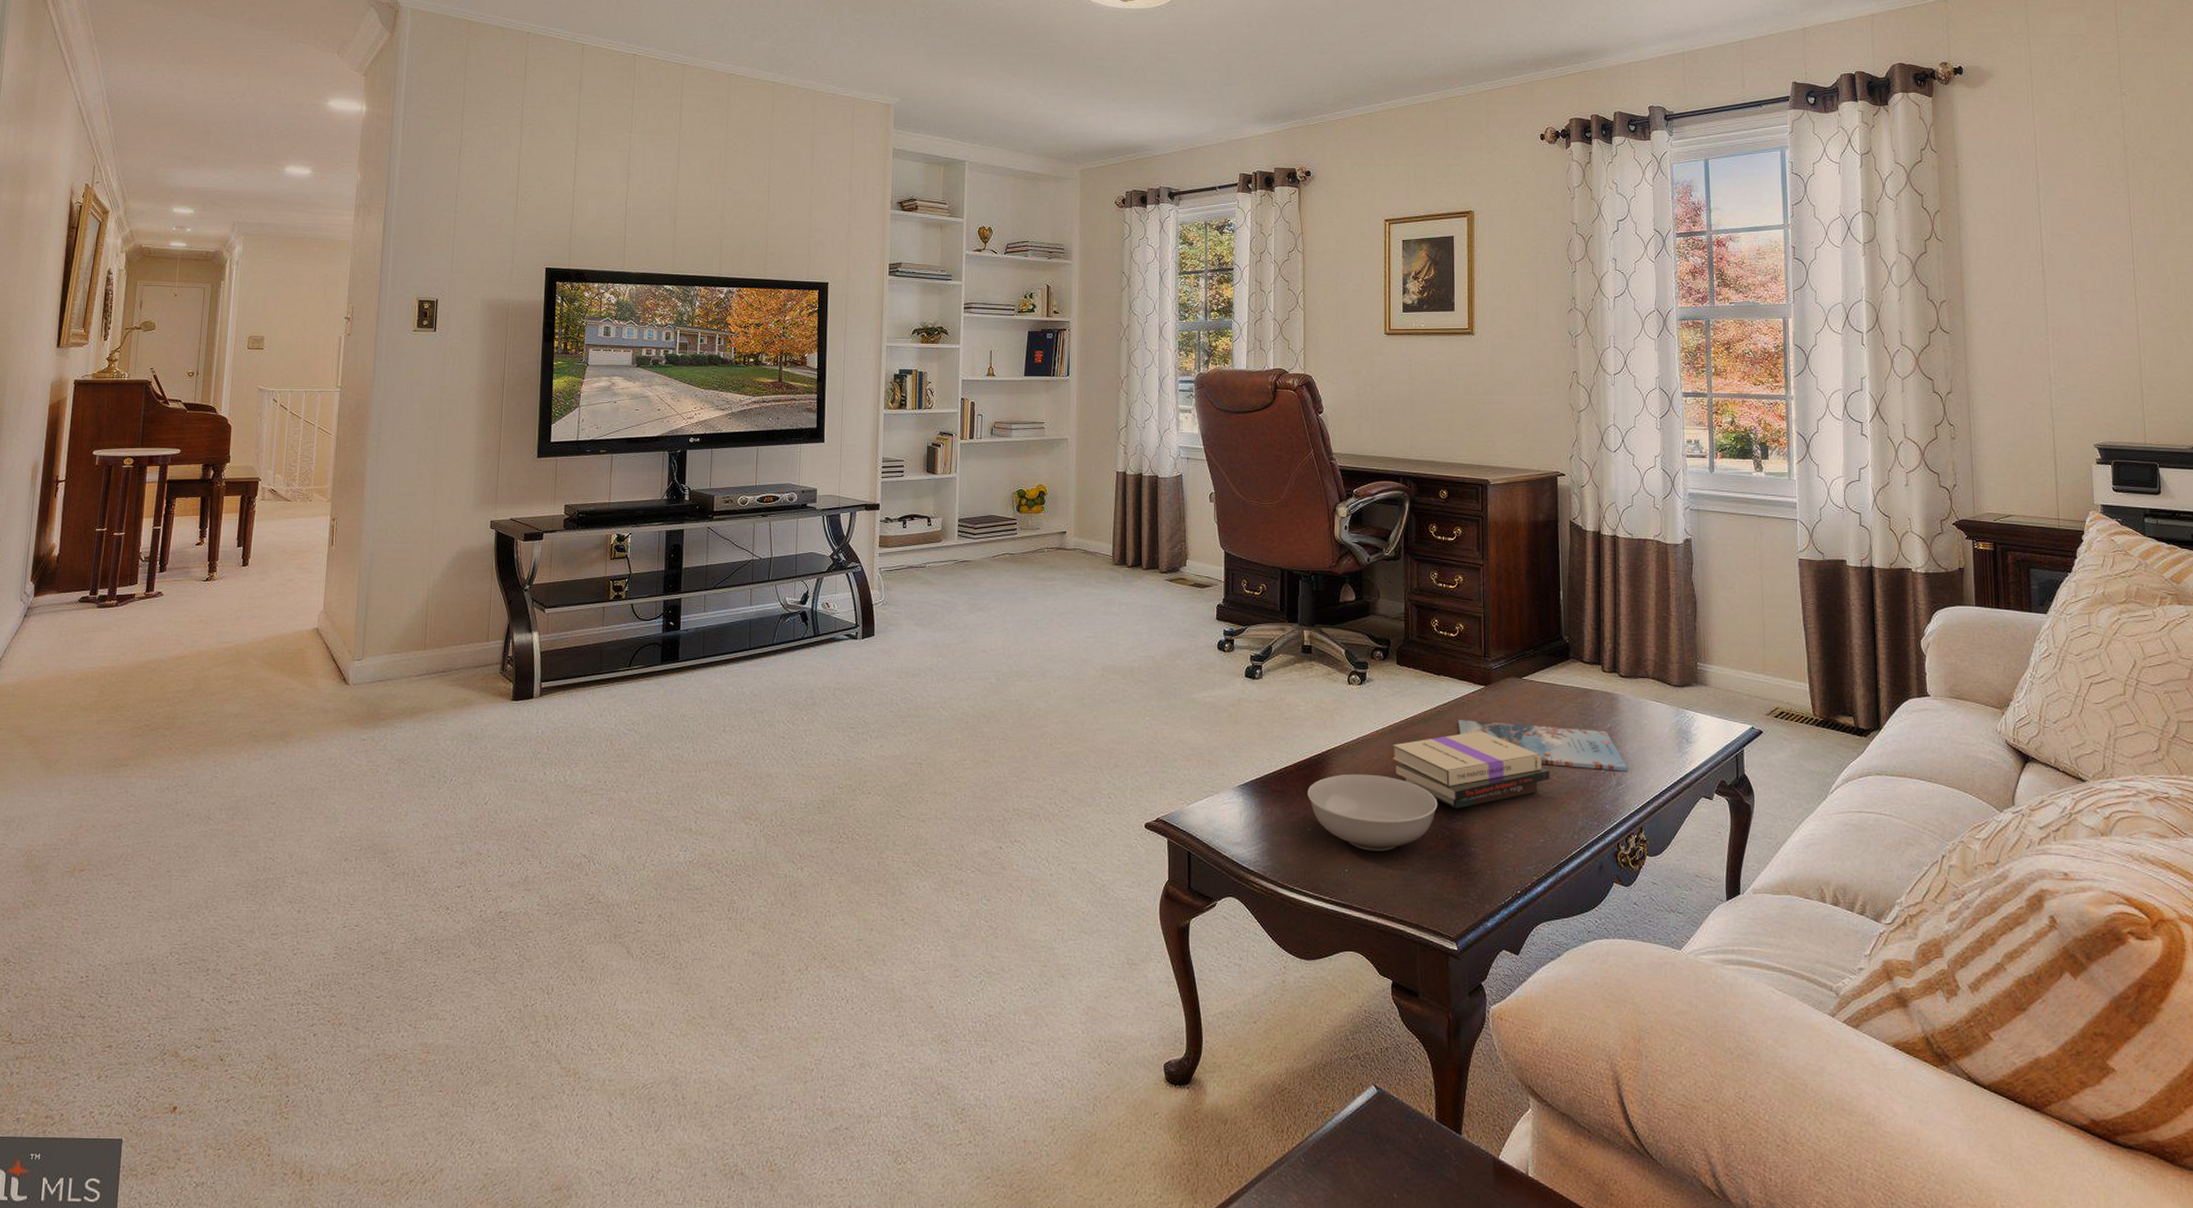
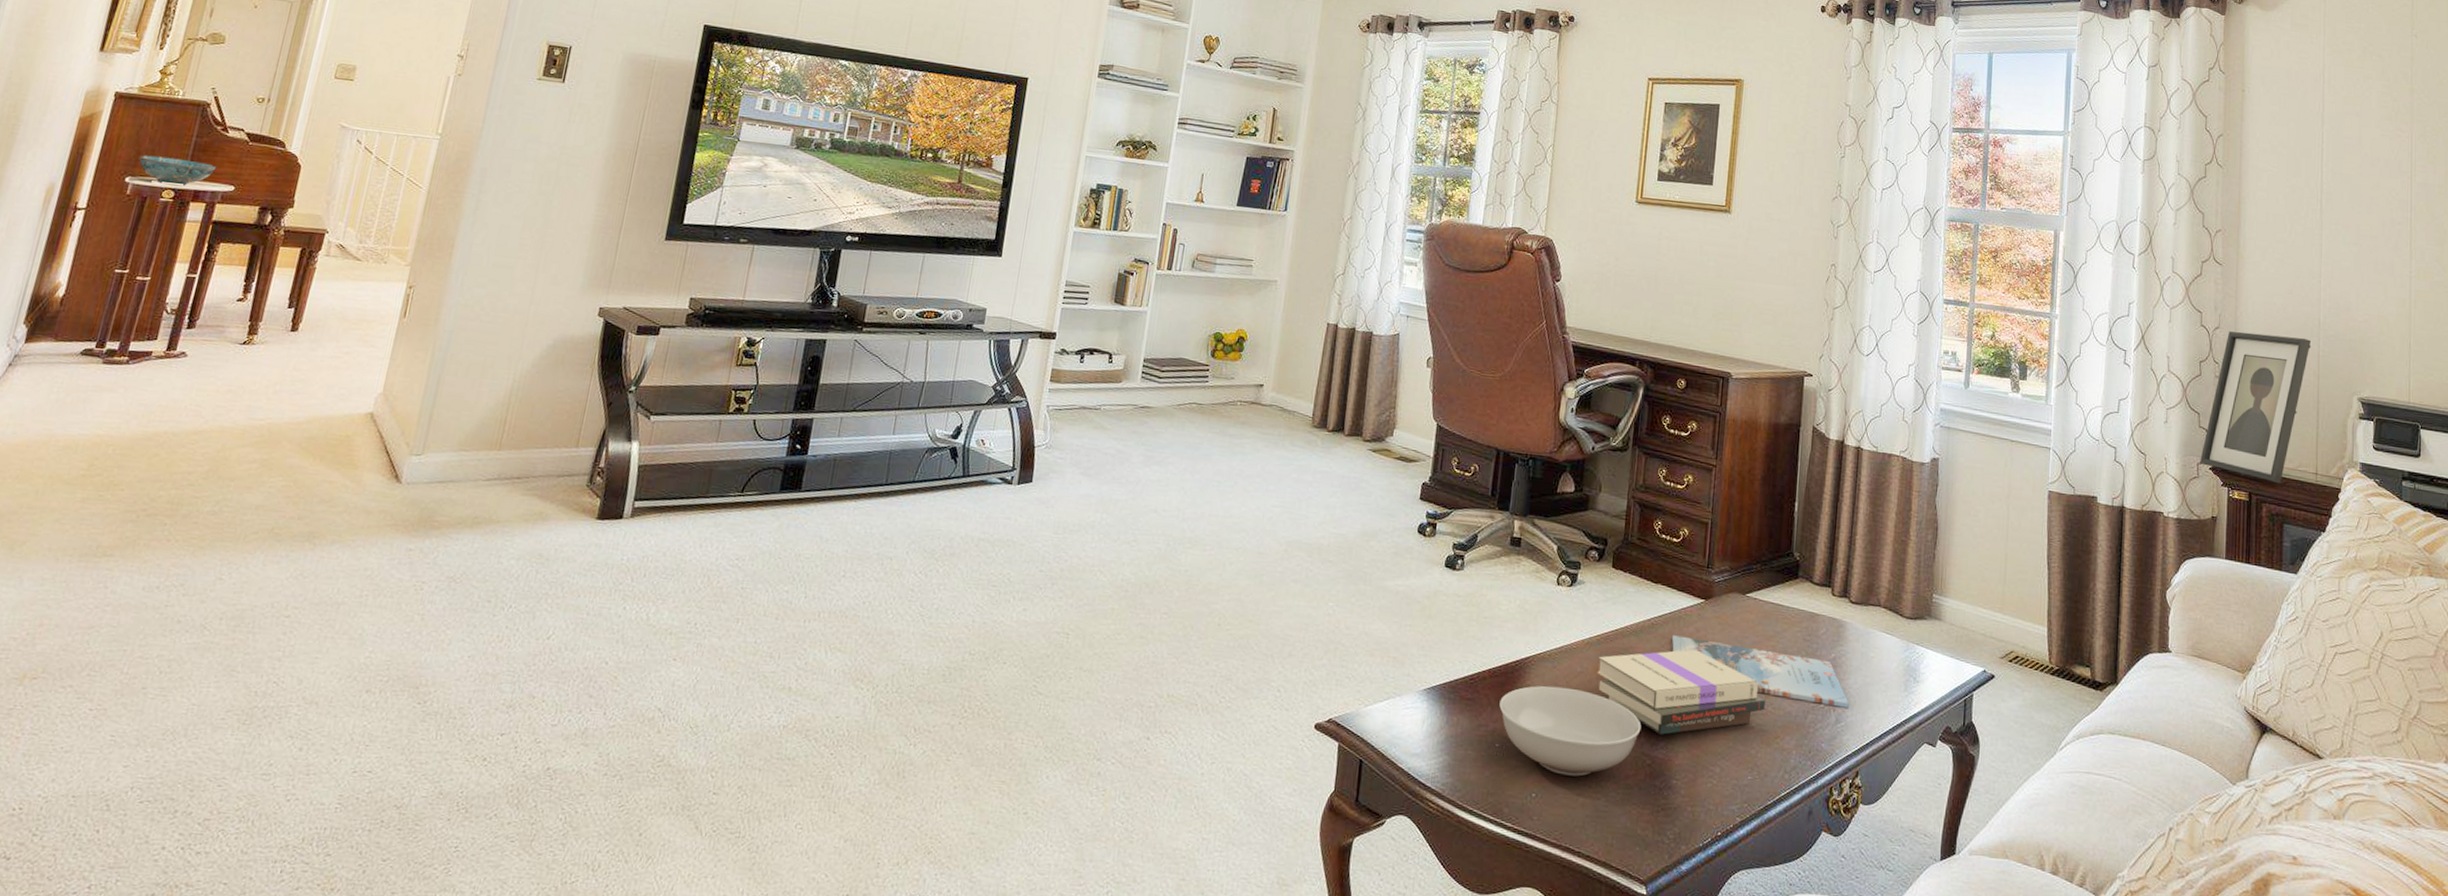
decorative bowl: none [101,430,164,454] -> present [138,155,217,187]
picture frame: none [1943,394,2044,532] -> present [2200,331,2312,485]

